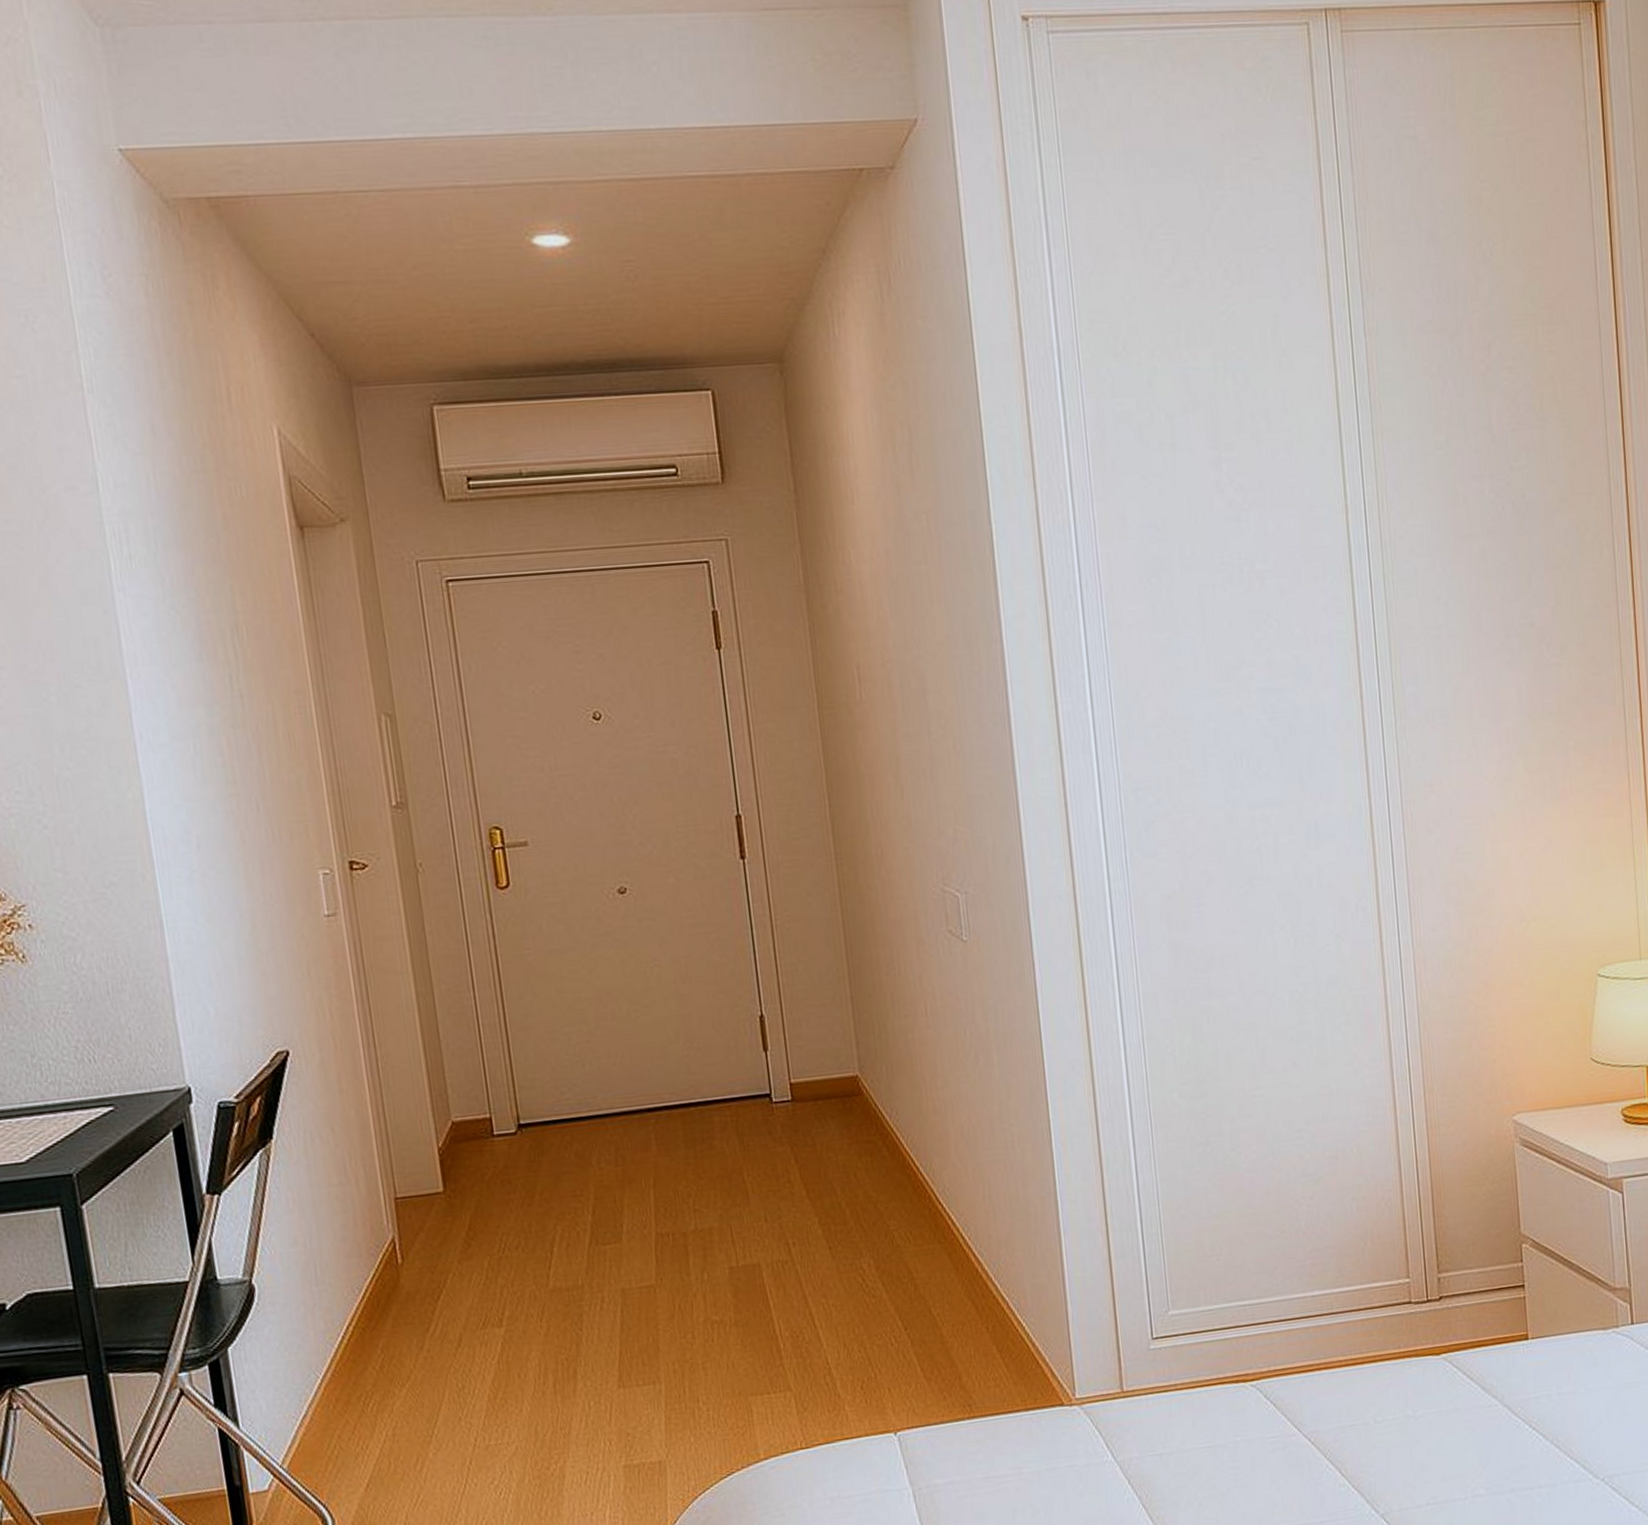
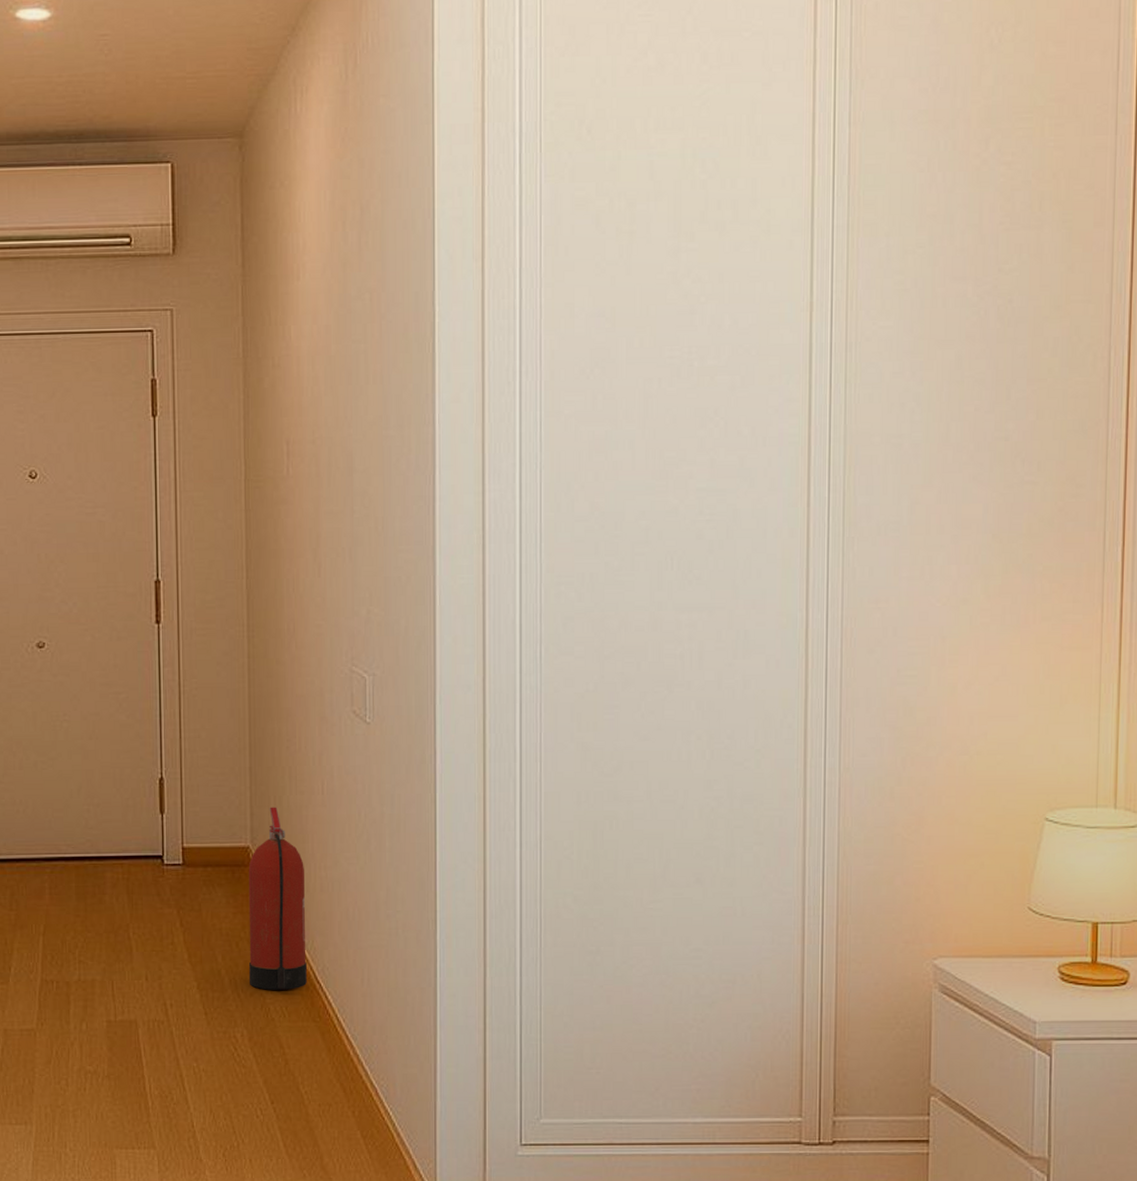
fire extinguisher: none [859,1033,929,1217] -> present [248,807,307,990]

